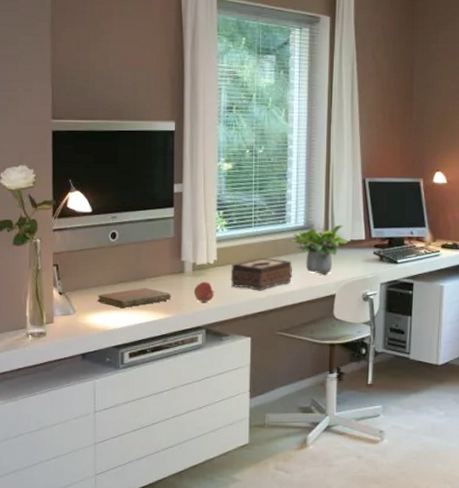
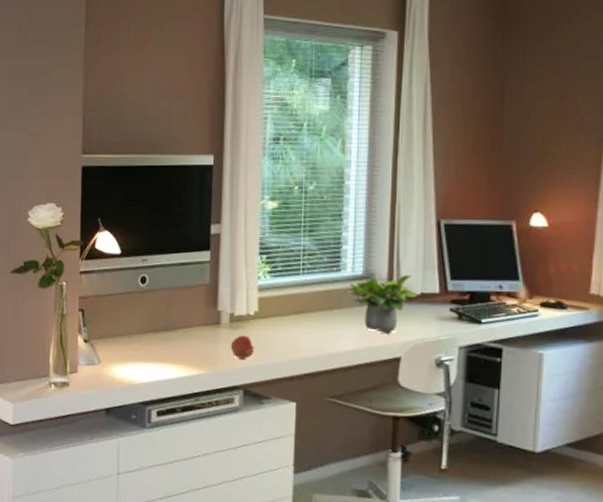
notebook: present [97,288,171,308] -> none [124,339,205,360]
tissue box: present [230,257,292,291] -> none [273,310,347,349]

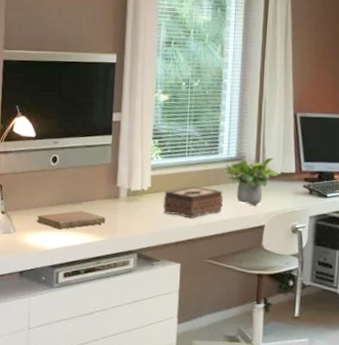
notebook: none [124,339,205,360] -> present [36,211,106,229]
apple: present [230,335,254,359] -> none [127,207,147,227]
tissue box: none [273,310,347,349] -> present [162,186,223,219]

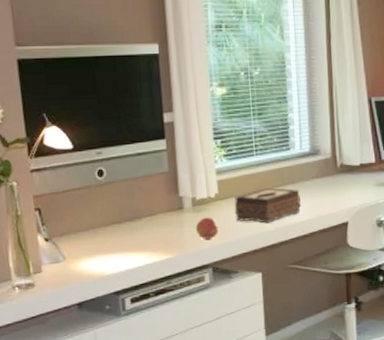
notebook: present [36,211,106,229] -> none [89,228,172,251]
apple: none [127,207,147,227] -> present [195,217,218,239]
potted plant: present [221,157,279,206] -> none [294,148,358,203]

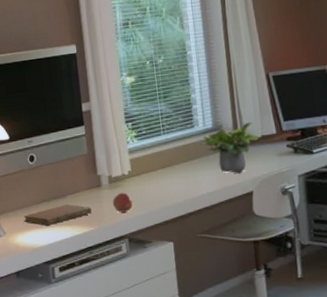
notebook: none [89,228,172,251] -> present [24,204,92,226]
tissue box: present [234,187,301,223] -> none [145,162,207,196]
potted plant: none [294,148,358,203] -> present [199,121,260,174]

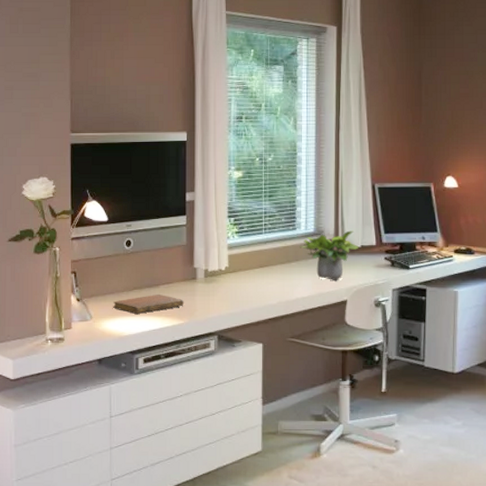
apple: present [112,192,133,213] -> none [205,288,226,308]

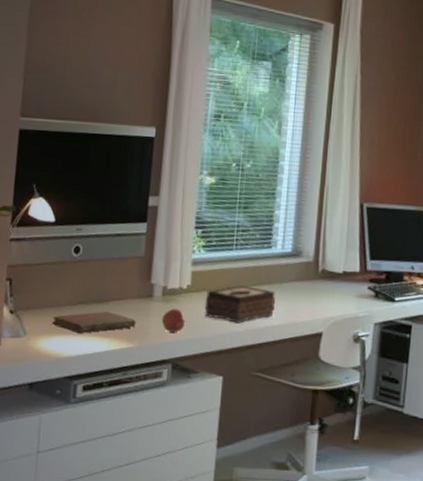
apple: none [205,288,226,308] -> present [161,308,185,333]
tissue box: none [242,263,303,297] -> present [204,285,275,324]
potted plant: present [299,230,359,281] -> none [273,253,341,310]

